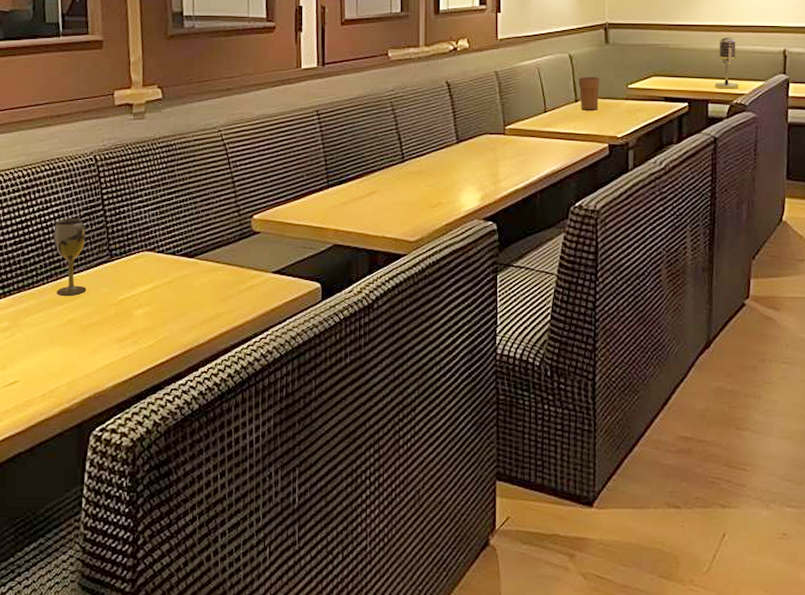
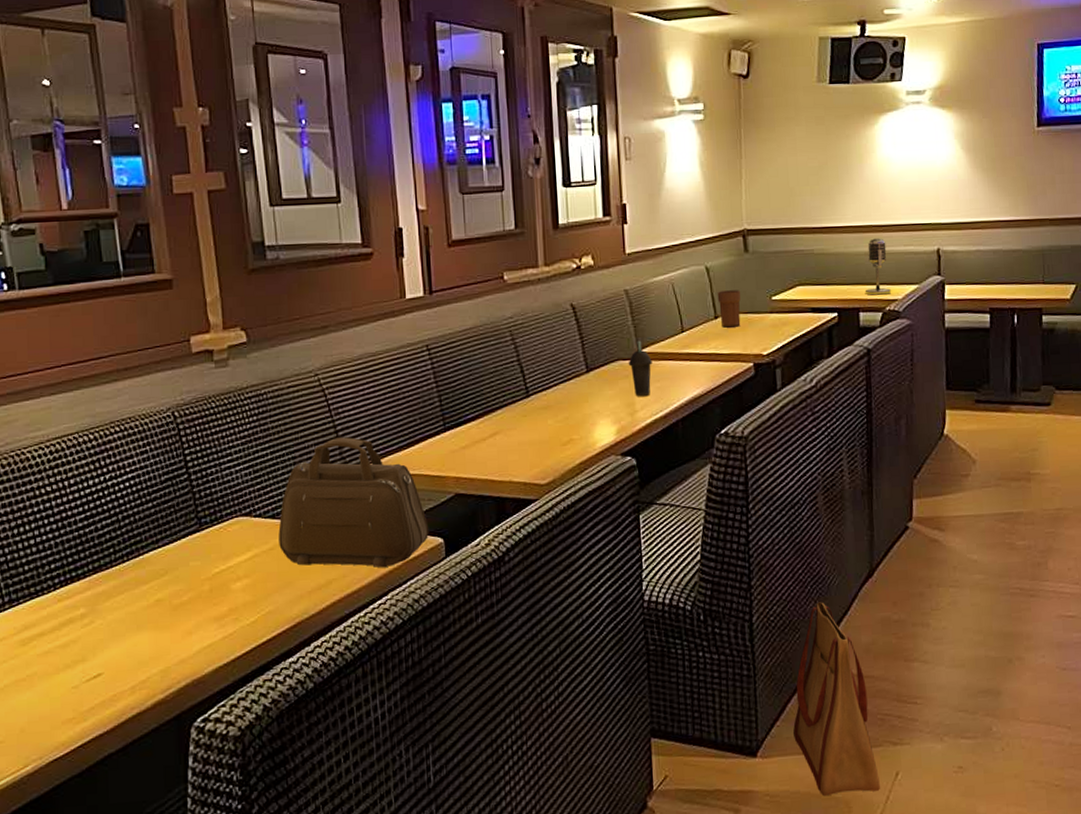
wine glass: present [53,217,86,297] -> none [131,484,174,575]
handbag: none [177,187,309,306] -> present [278,437,430,568]
cup: none [494,117,516,168] -> present [628,340,652,397]
shopping bag: none [628,367,707,550] -> present [793,602,880,797]

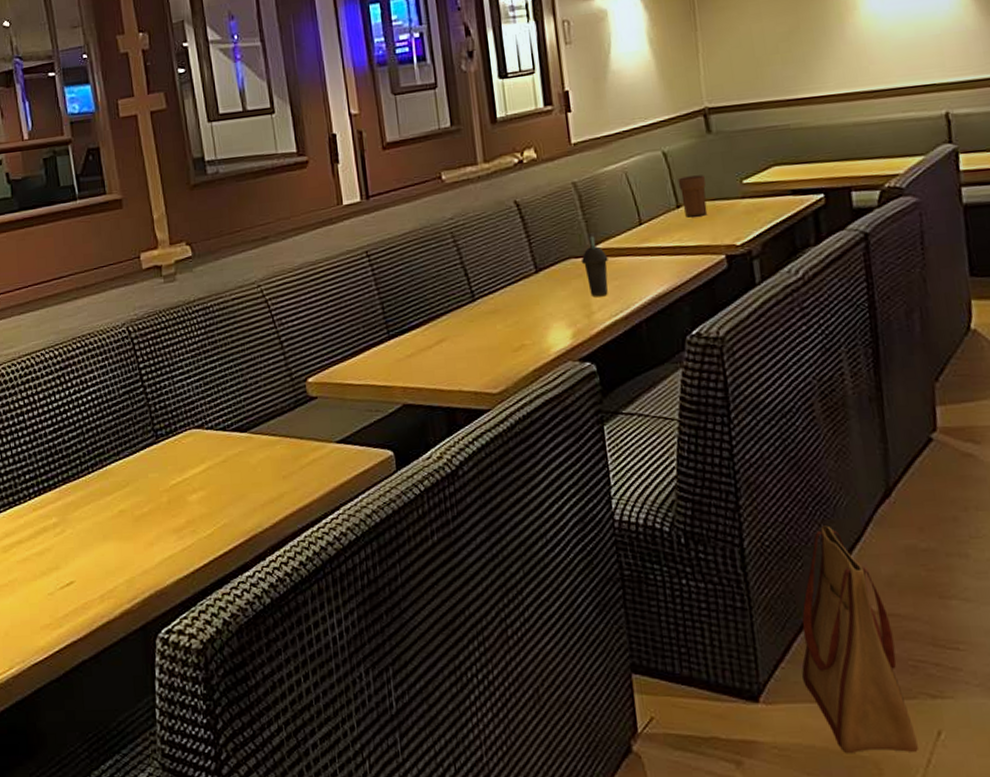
handbag: present [278,437,430,568] -> none [230,347,379,482]
microphone: present [864,238,891,295] -> none [855,105,890,172]

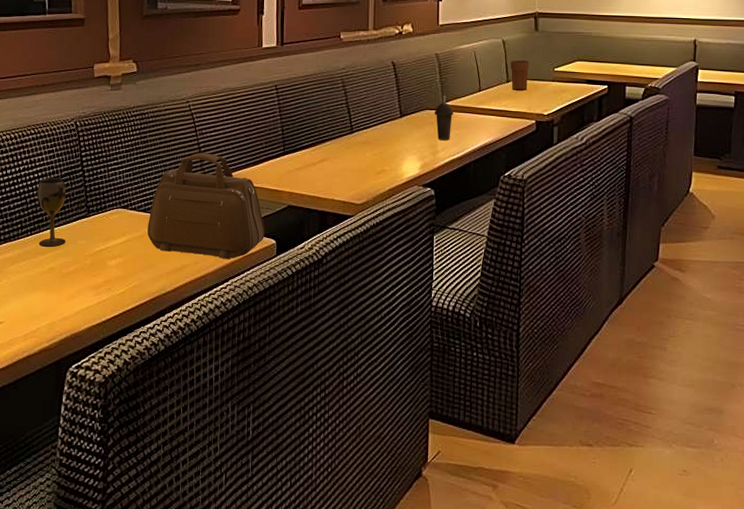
wine glass: none [93,397,135,486] -> present [37,177,67,248]
handbag: none [230,347,379,482] -> present [147,153,265,260]
shopping bag: present [801,525,918,754] -> none [547,321,616,483]

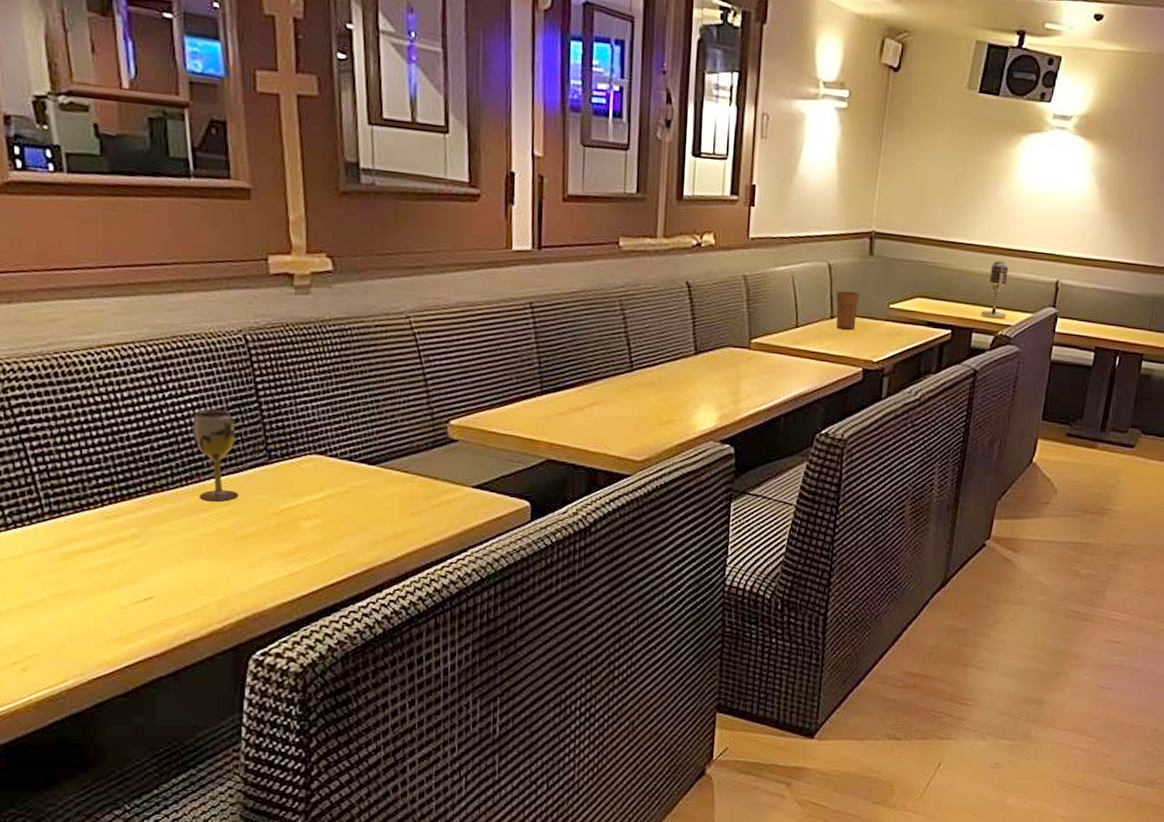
handbag: present [147,153,265,260] -> none [355,386,516,524]
cup: present [434,95,454,141] -> none [738,329,763,387]
microphone: none [631,27,653,74] -> present [980,261,1009,319]

